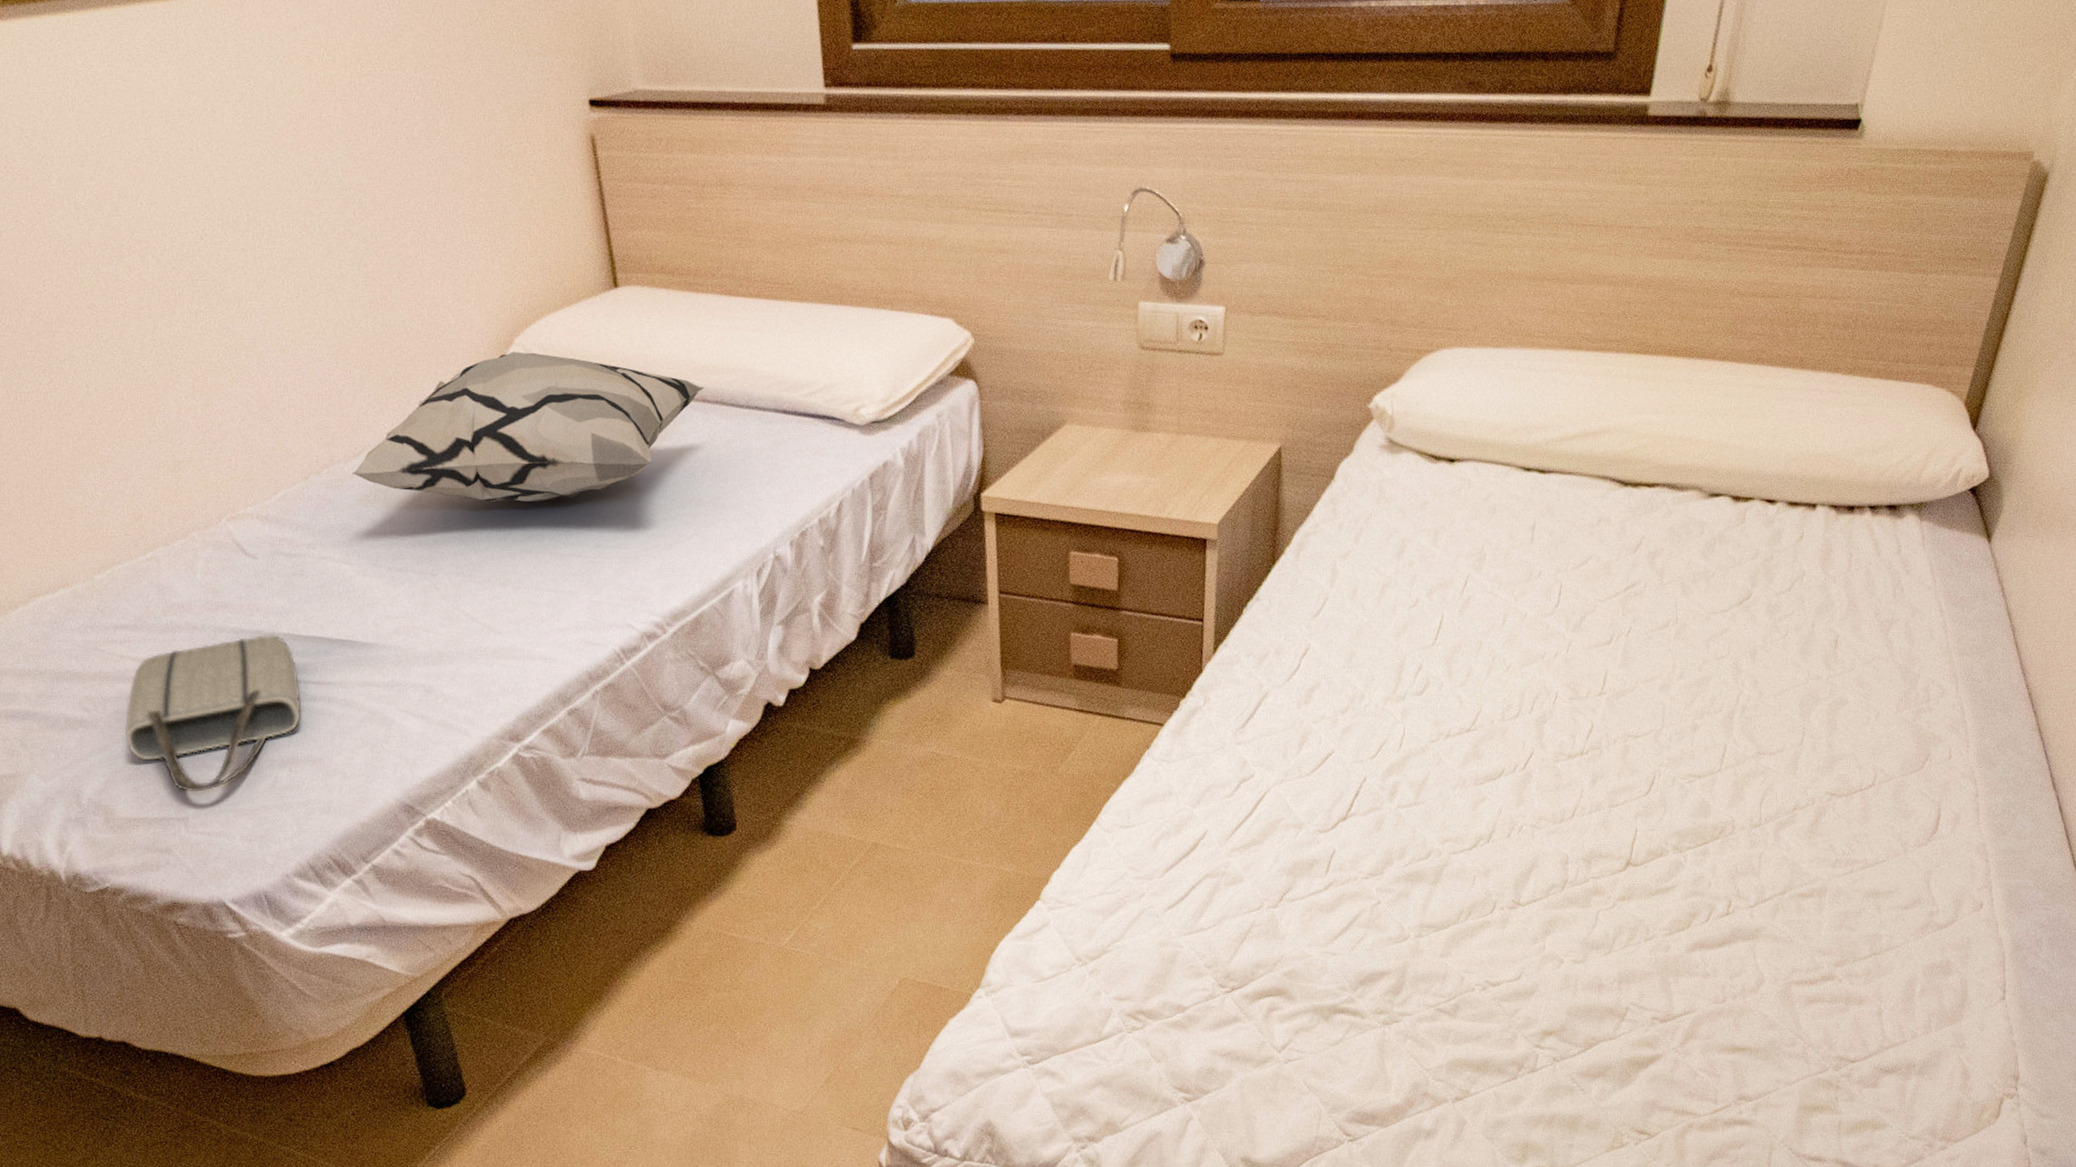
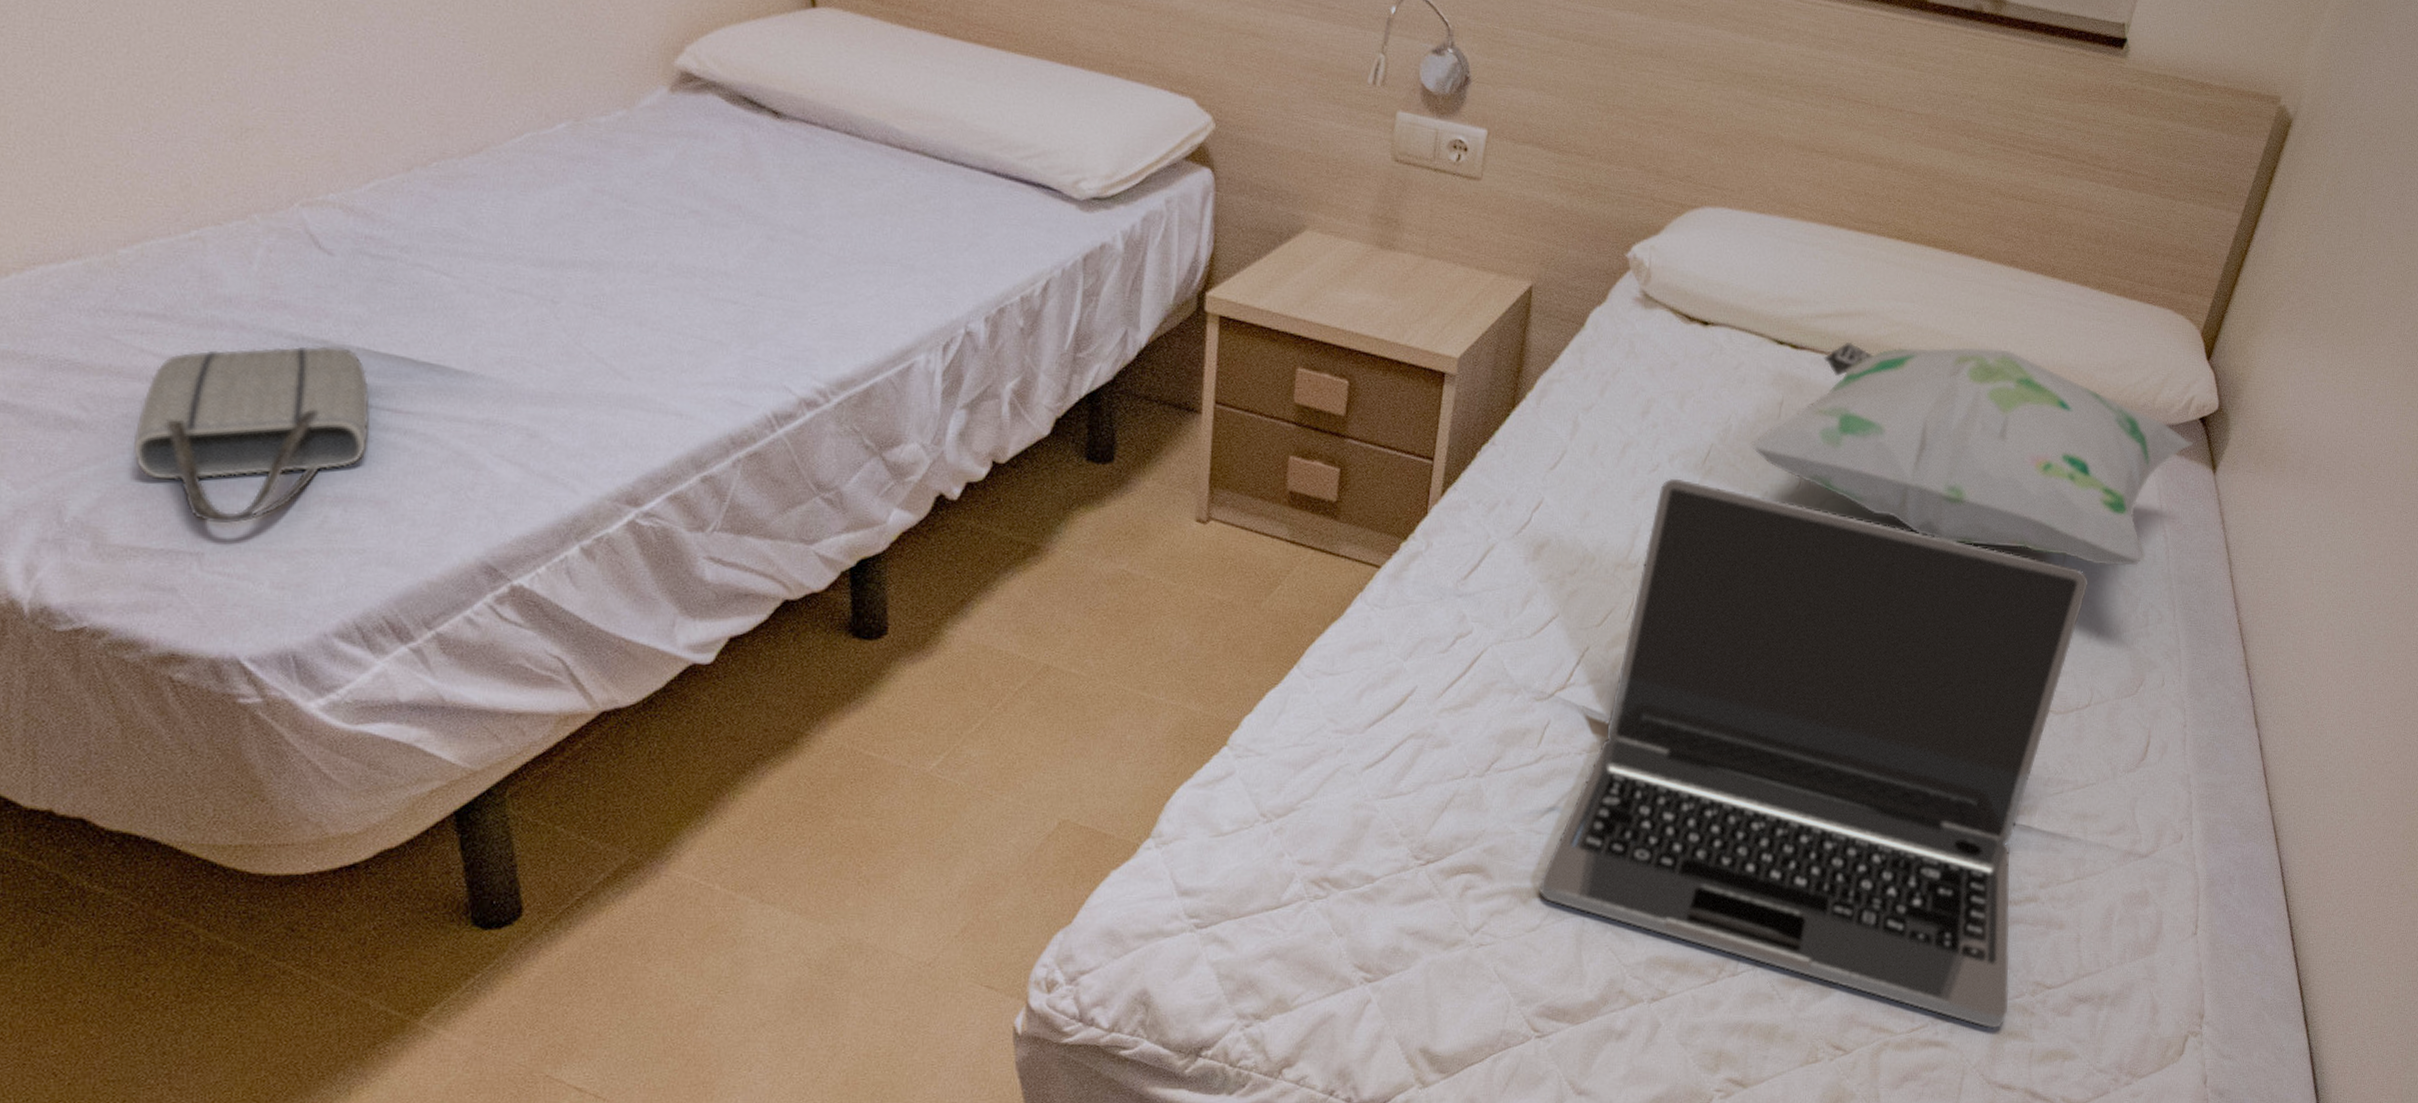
decorative pillow: present [351,351,704,503] -> none [466,60,905,235]
laptop: none [1339,611,1864,1105] -> present [1539,478,2089,1029]
decorative pillow: none [1504,446,1965,647] -> present [1748,341,2194,566]

